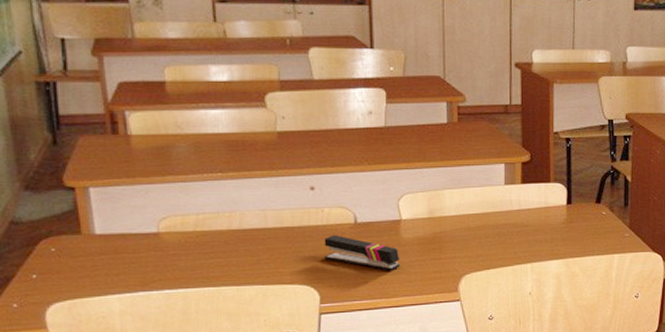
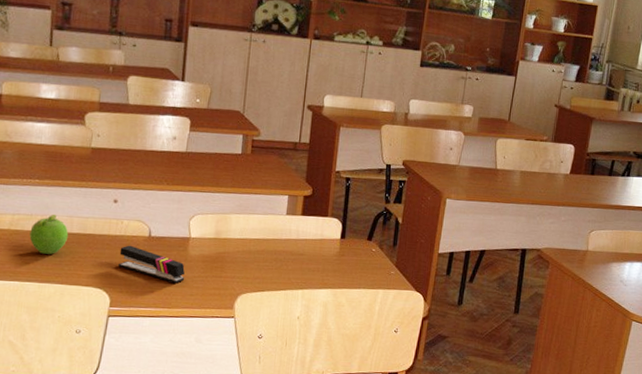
fruit: none [219,210,264,254] -> present [29,215,69,254]

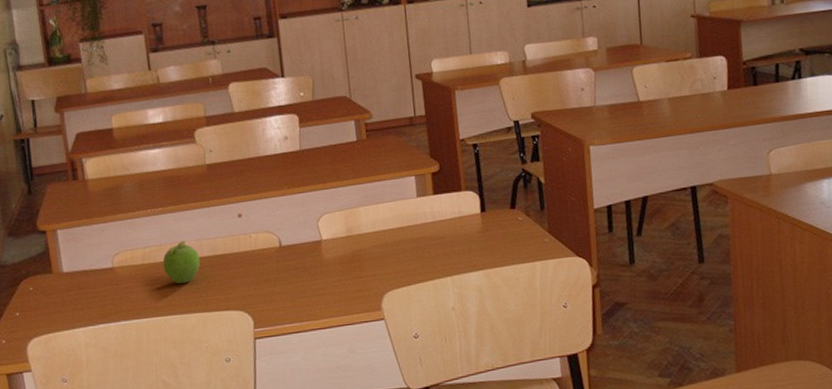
stapler: present [118,245,185,284] -> none [253,259,325,293]

